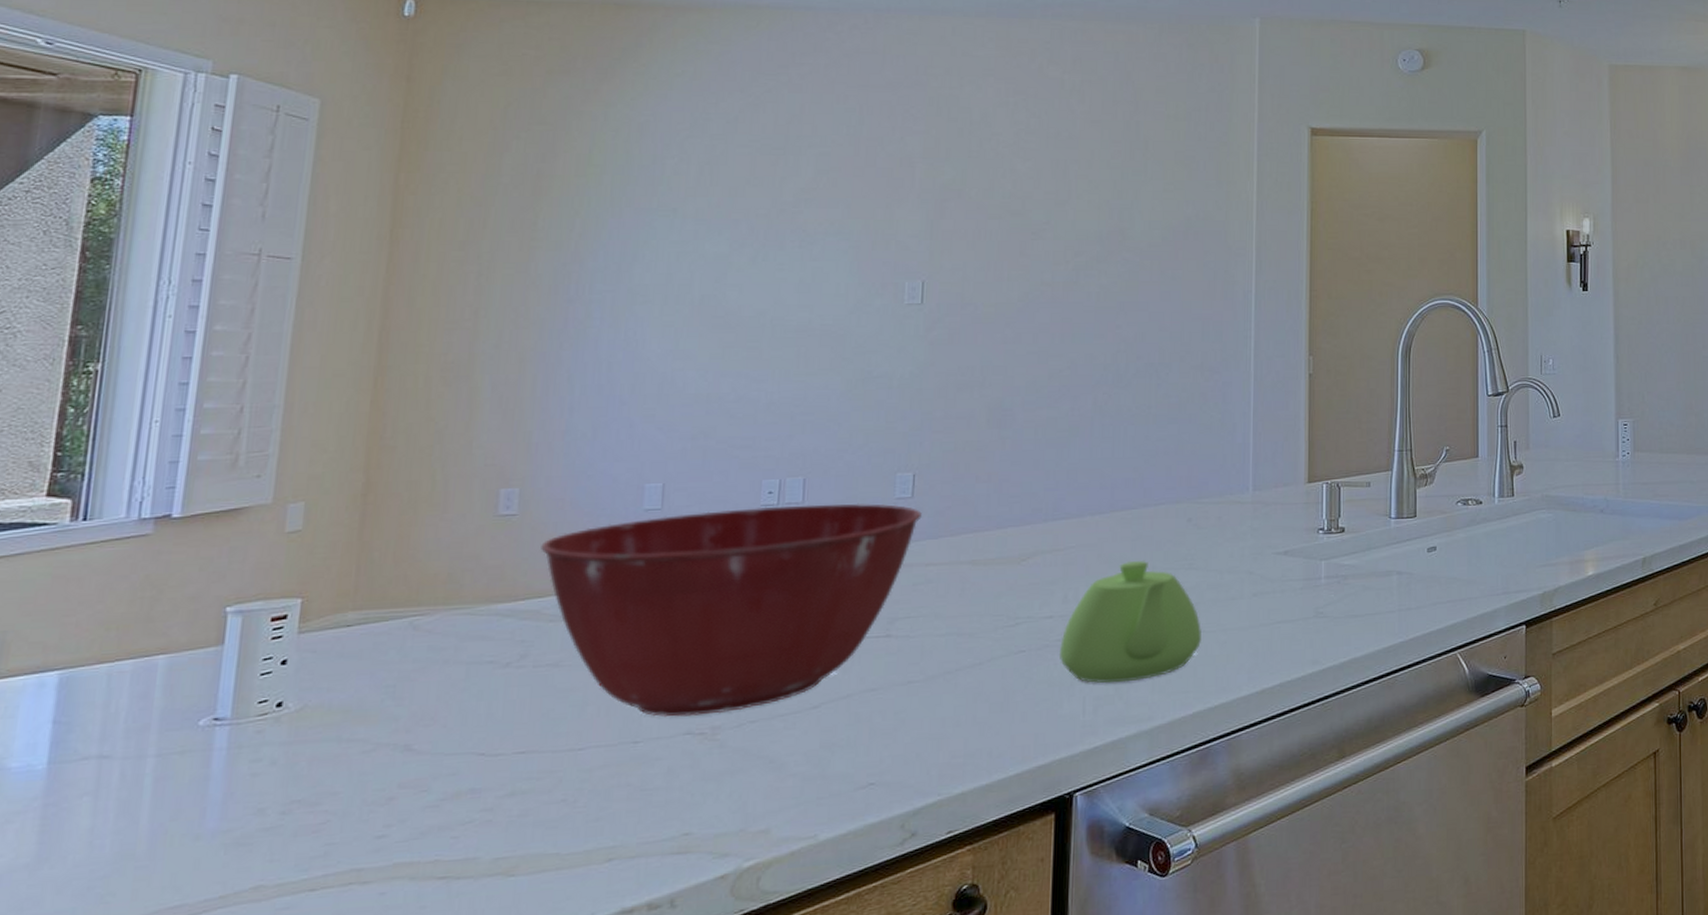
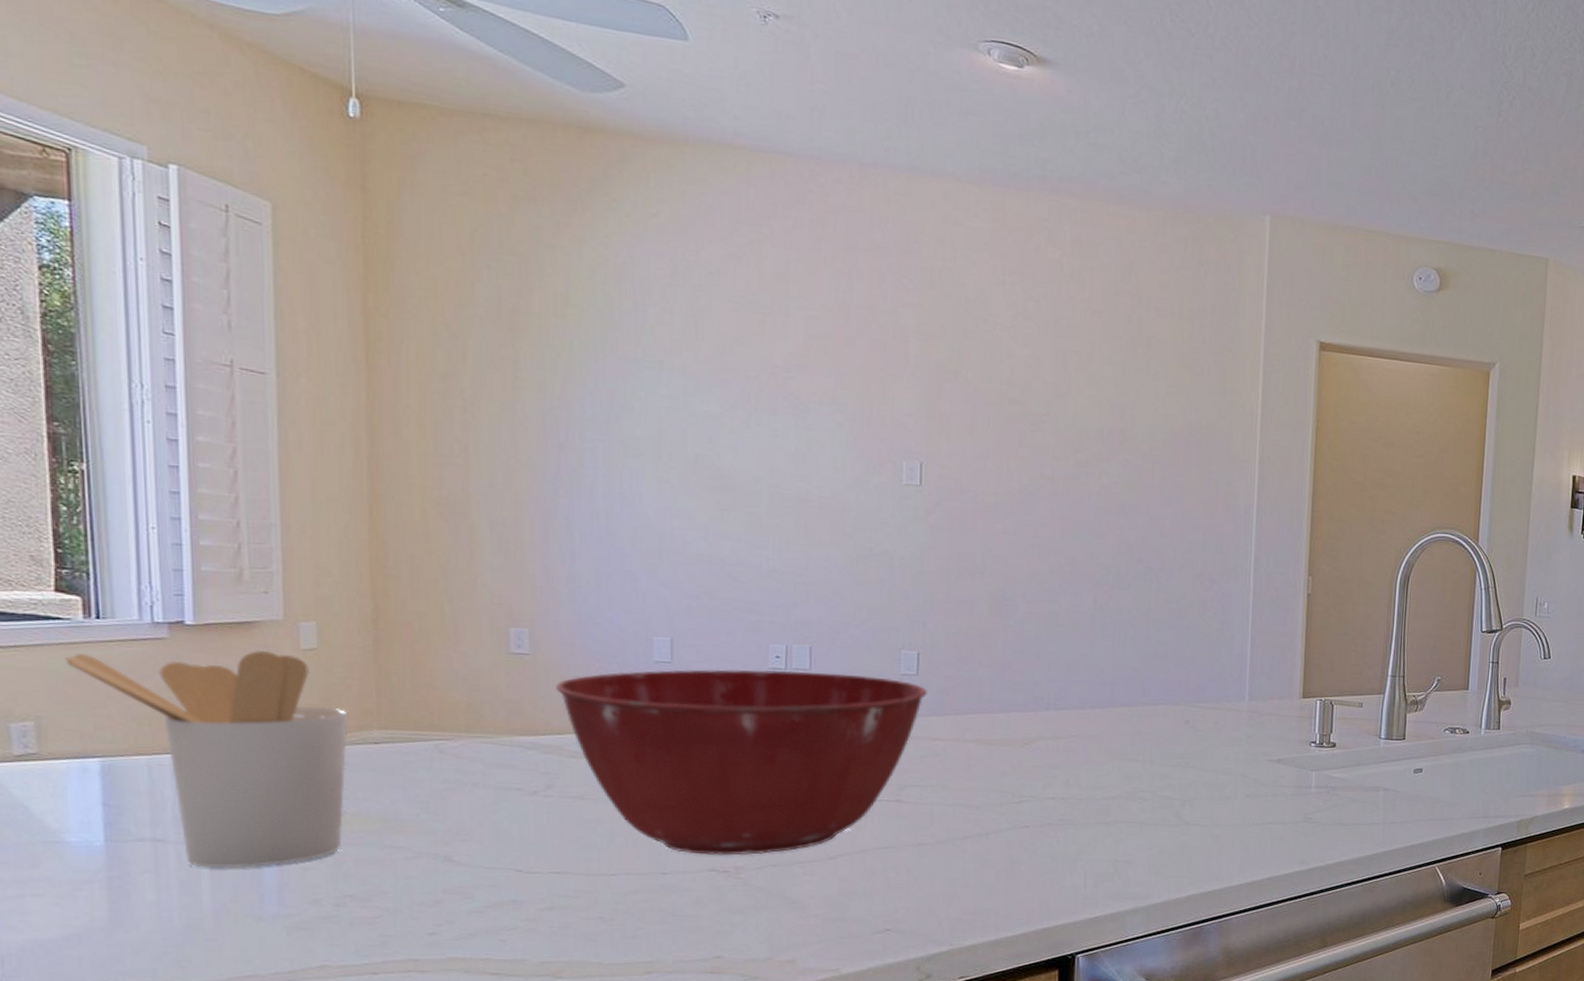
utensil holder: none [43,537,324,784] -> present [65,649,349,869]
teapot: present [1060,560,1201,684] -> none [1062,754,1196,863]

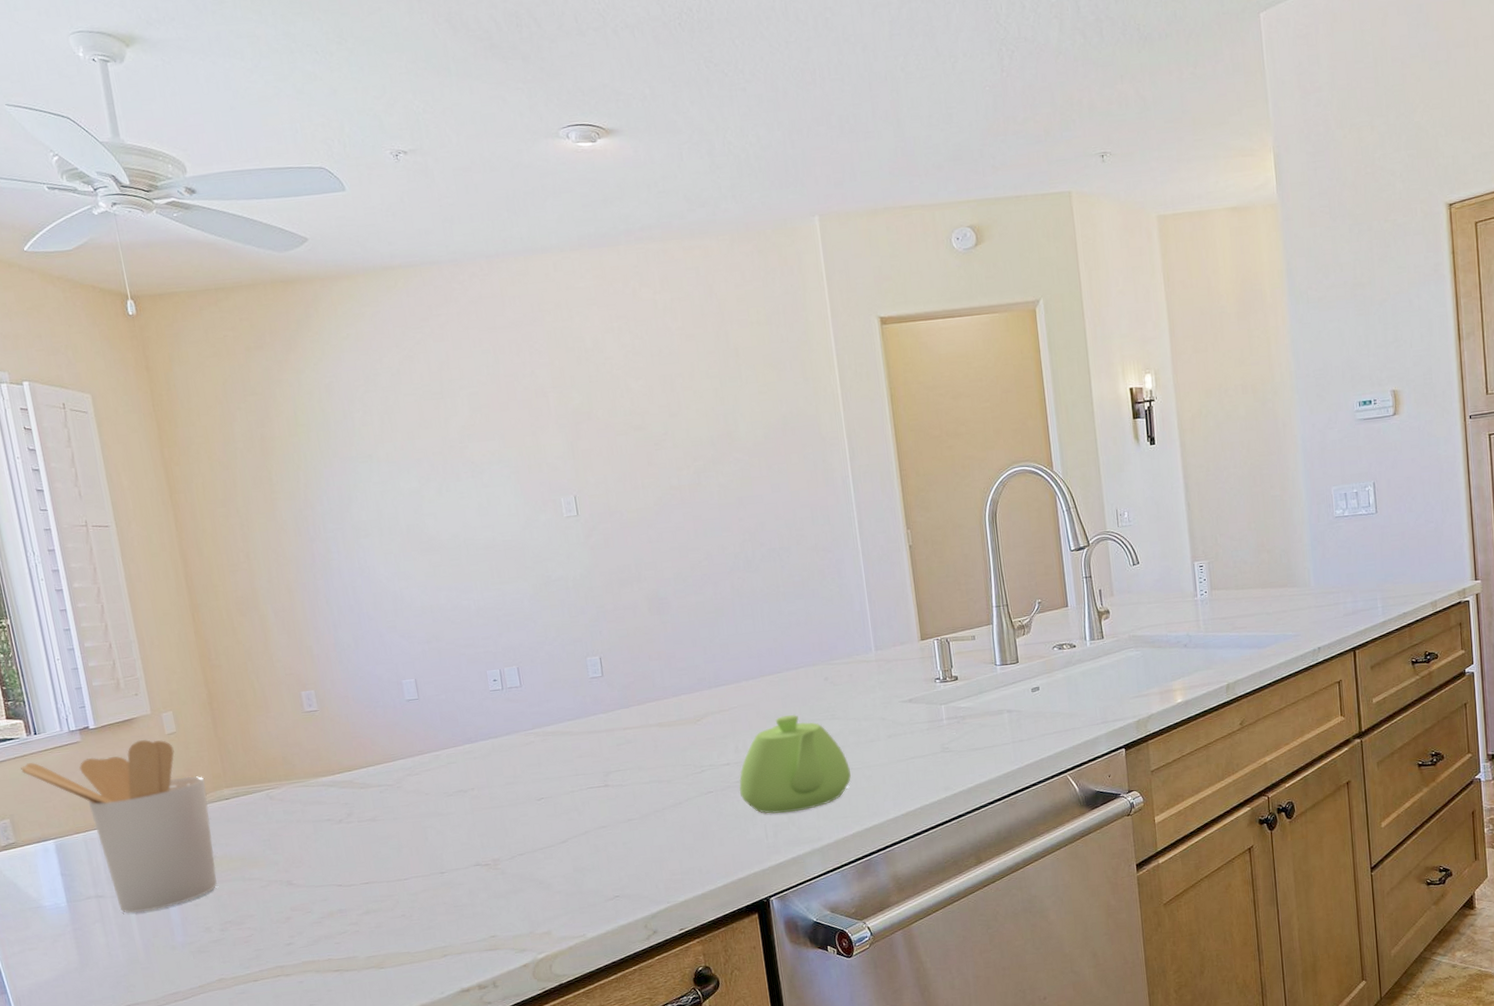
mixing bowl: present [556,669,927,856] -> none [340,683,613,854]
teapot: none [1062,754,1196,863] -> present [739,714,851,814]

